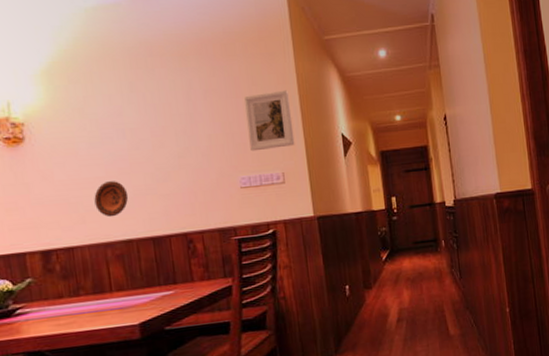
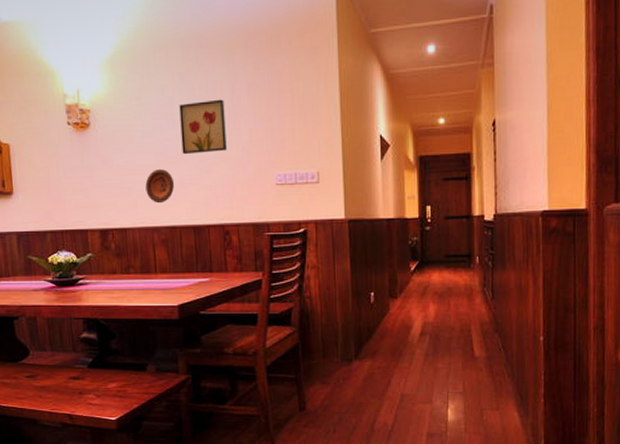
wall art: none [129,106,185,163] -> present [179,99,227,154]
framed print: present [243,90,295,152] -> none [285,86,332,149]

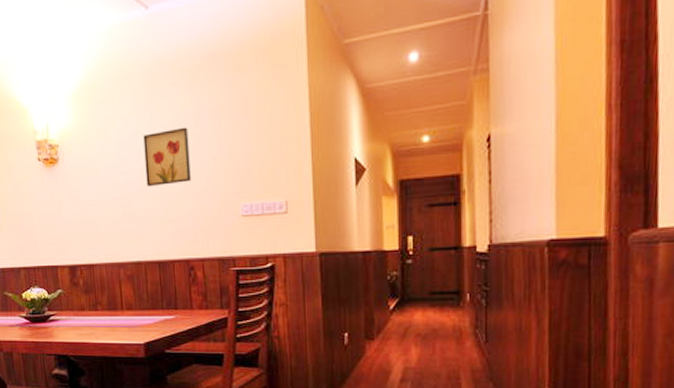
decorative plate: present [145,169,175,204] -> none [111,203,140,239]

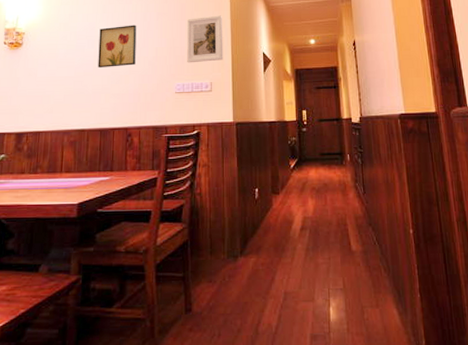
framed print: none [250,107,301,177] -> present [186,15,223,63]

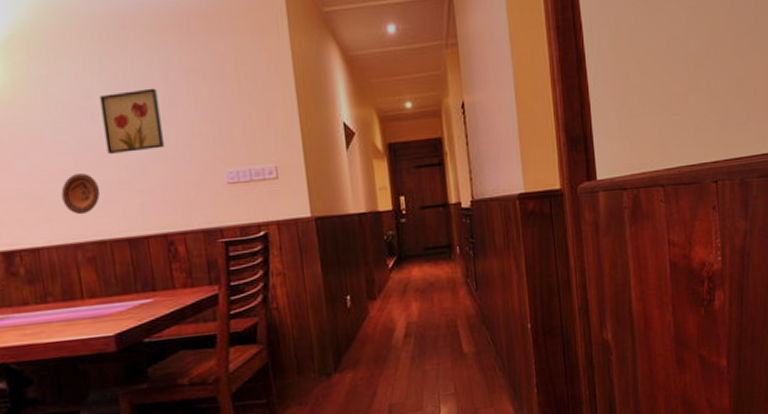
decorative plate: none [62,80,88,110] -> present [61,173,101,215]
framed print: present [186,15,223,63] -> none [230,71,290,142]

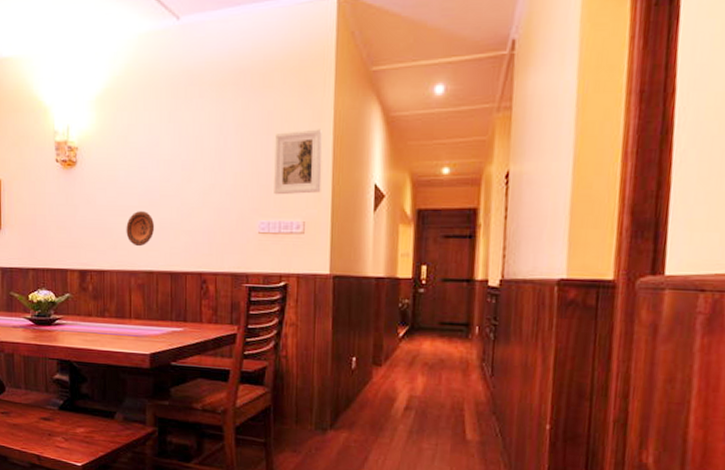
wall art: present [99,88,164,154] -> none [165,140,211,196]
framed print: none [230,71,290,142] -> present [273,129,323,195]

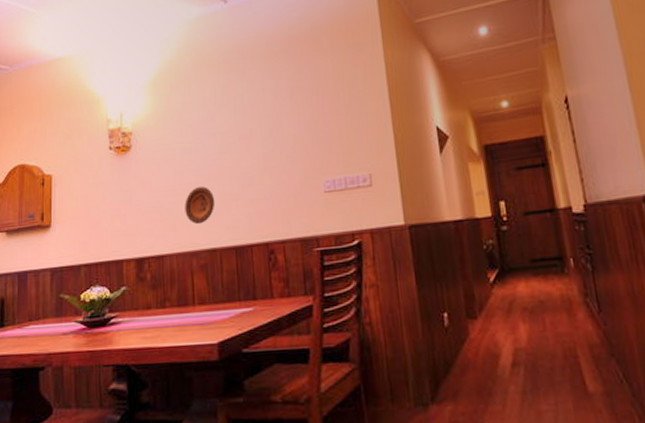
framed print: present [273,129,323,195] -> none [329,82,384,151]

